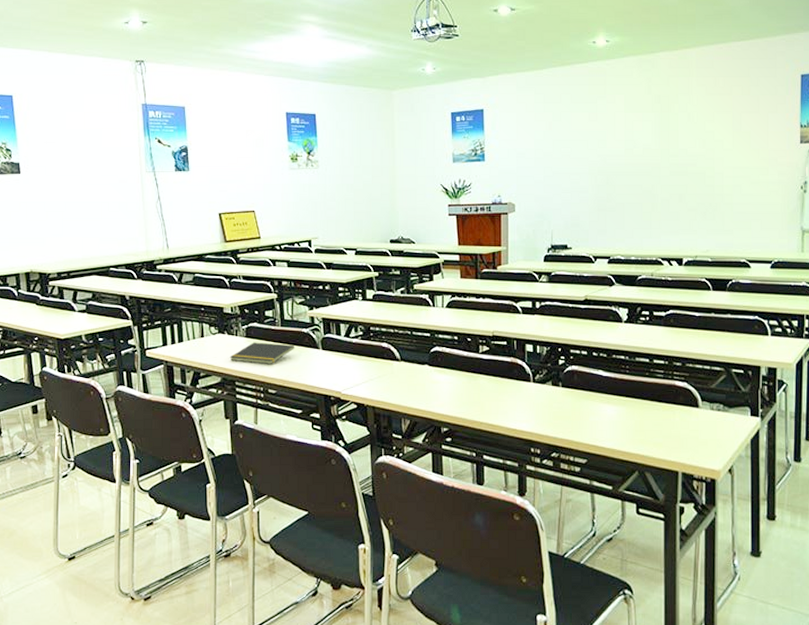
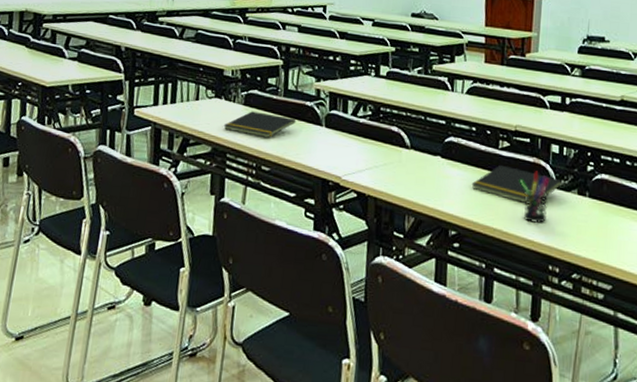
notepad: none [457,367,538,397] -> present [471,164,563,203]
pen holder: none [500,369,526,413] -> present [519,171,549,223]

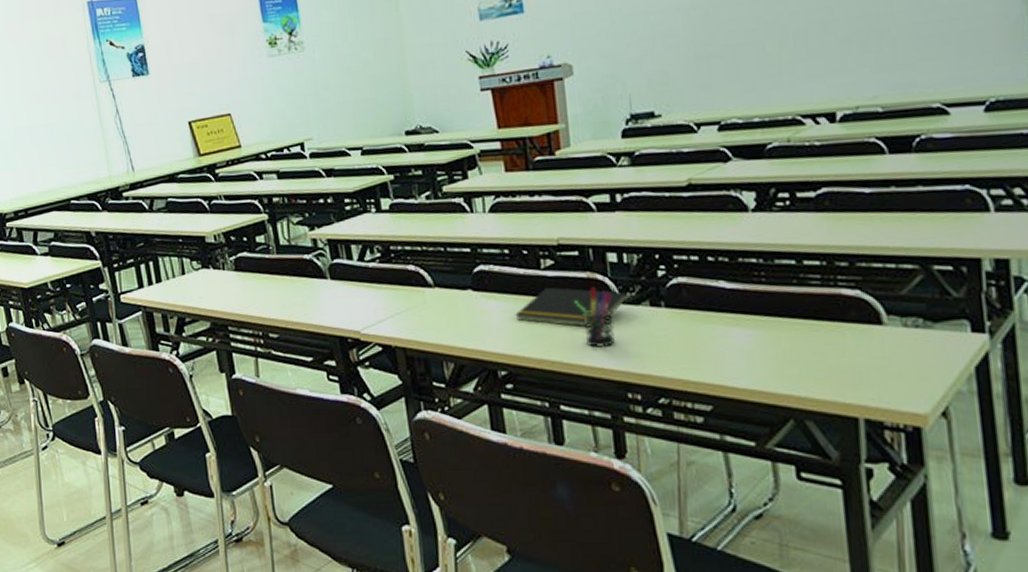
notepad: present [223,111,296,138] -> none [218,275,297,302]

